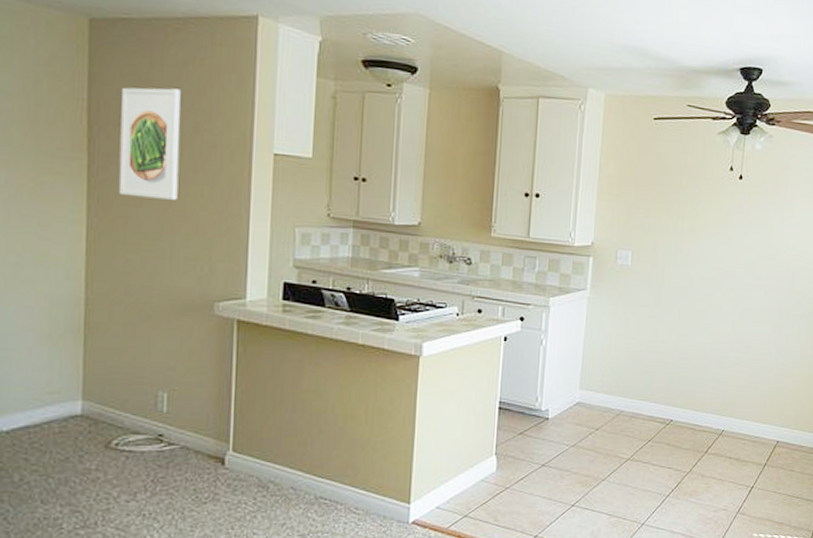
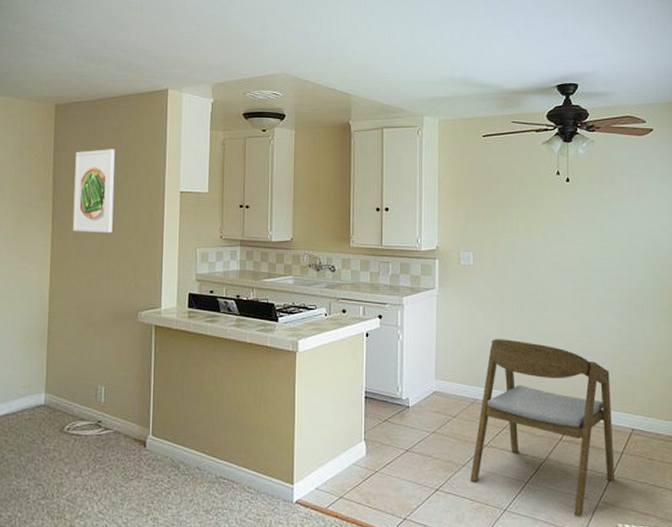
armchair: none [609,347,762,528] -> present [470,339,614,517]

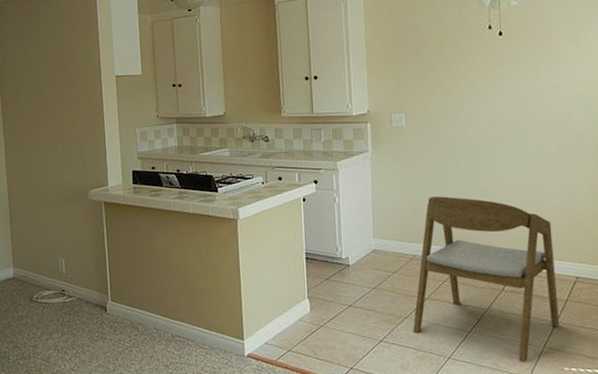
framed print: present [72,149,115,233] -> none [17,40,57,121]

